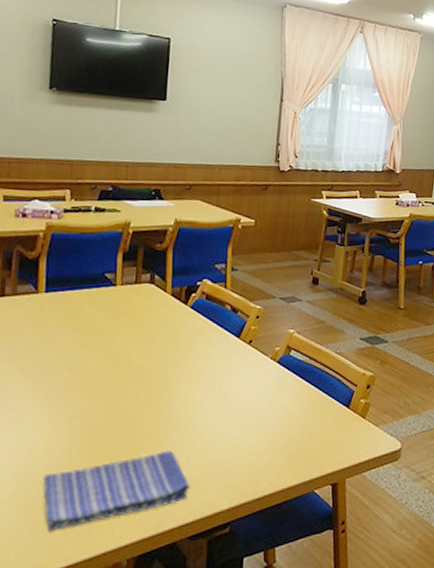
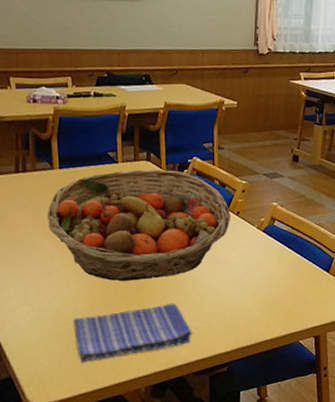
fruit basket: none [24,293,243,425] -> present [47,169,231,281]

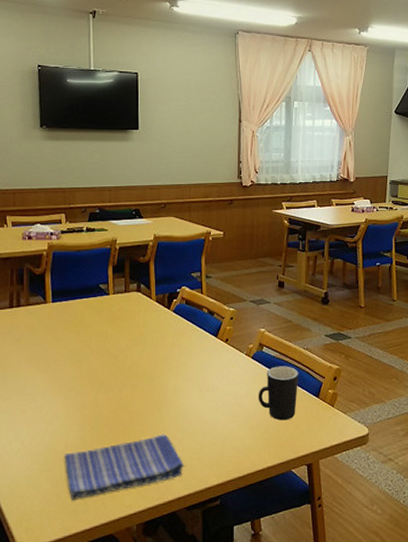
fruit basket: present [47,169,231,281] -> none [39,300,220,413]
mug: none [268,240,310,294] -> present [258,366,299,421]

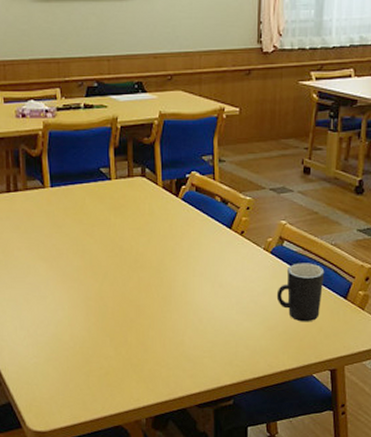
dish towel: present [64,434,185,501] -> none [70,330,196,391]

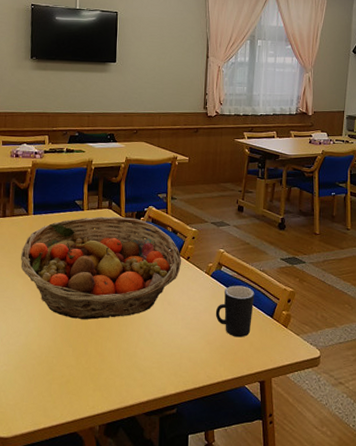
fruit basket: none [40,186,235,306] -> present [20,216,182,320]

